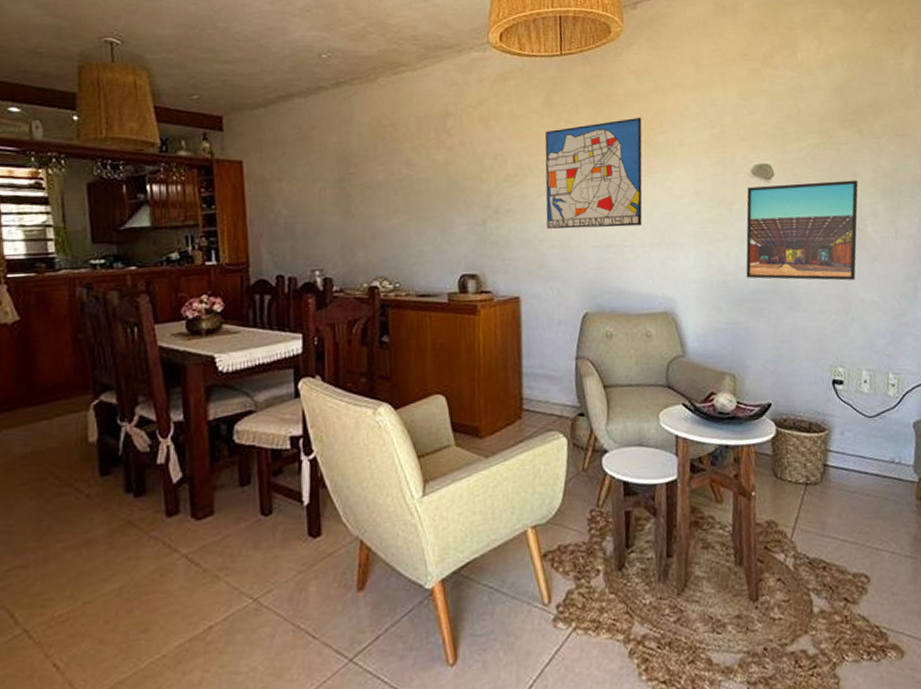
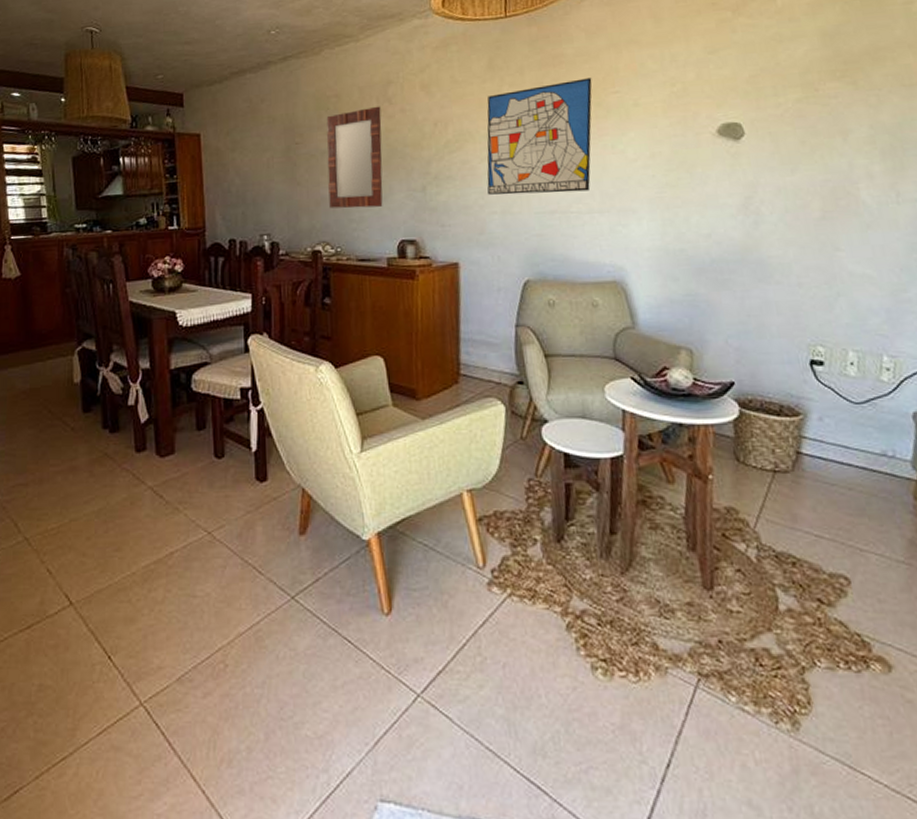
home mirror: none [382,137,443,242] -> present [326,106,383,209]
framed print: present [745,180,858,281] -> none [707,137,850,251]

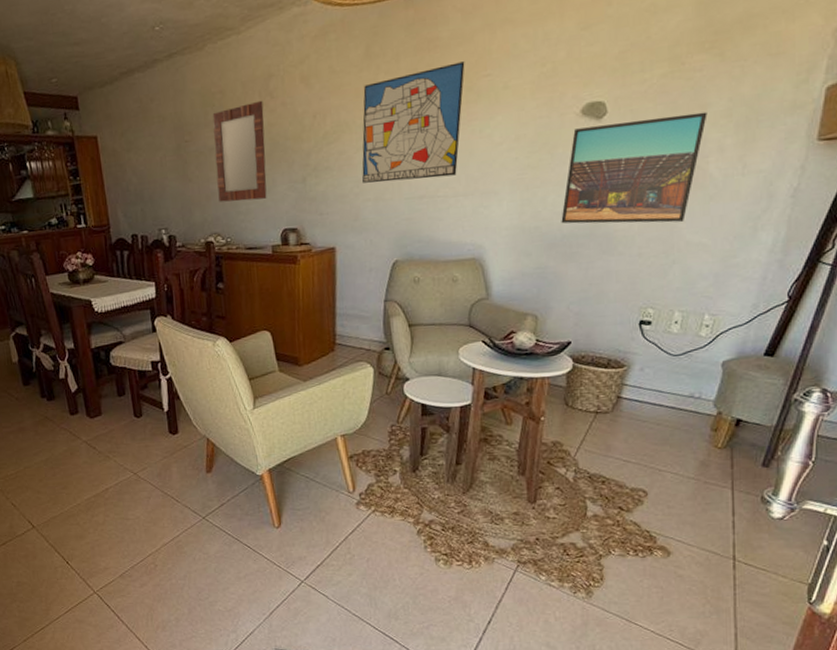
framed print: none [707,137,850,251] -> present [561,111,707,224]

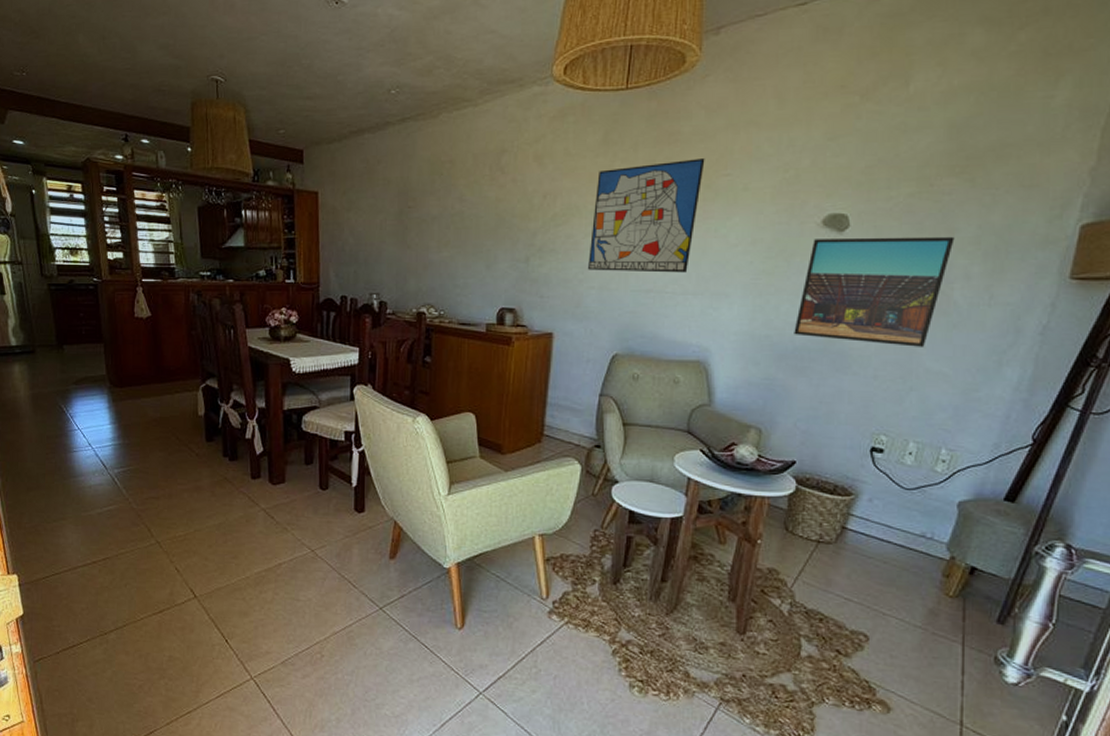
home mirror: present [212,100,267,202] -> none [436,174,493,274]

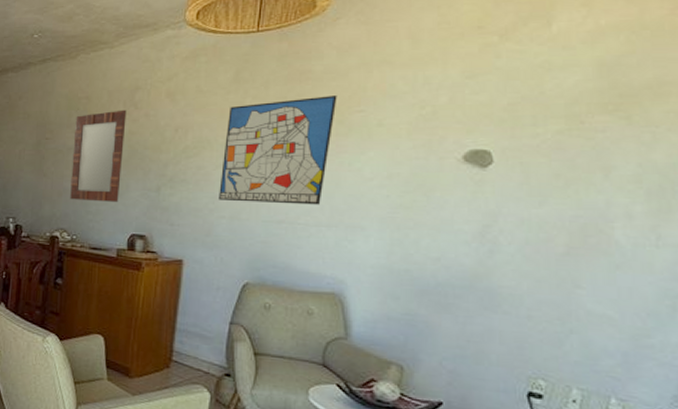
home mirror: none [436,174,493,274] -> present [70,109,127,202]
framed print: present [794,236,955,347] -> none [436,173,612,288]

